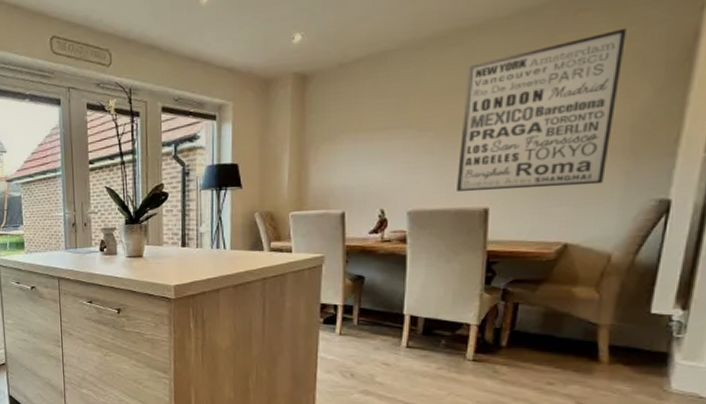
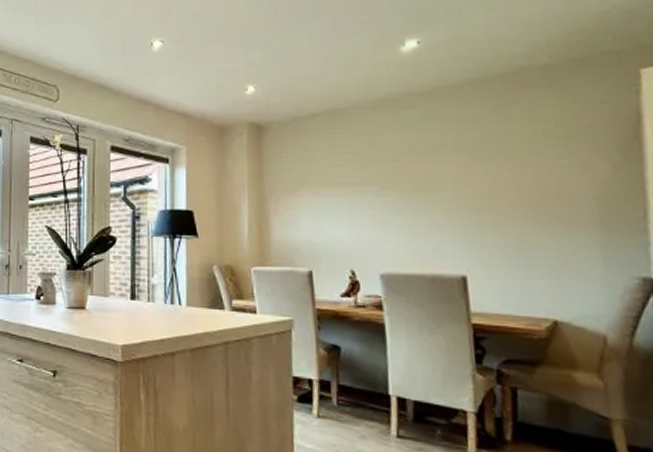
wall art: present [457,27,627,193] -> none [424,105,581,258]

